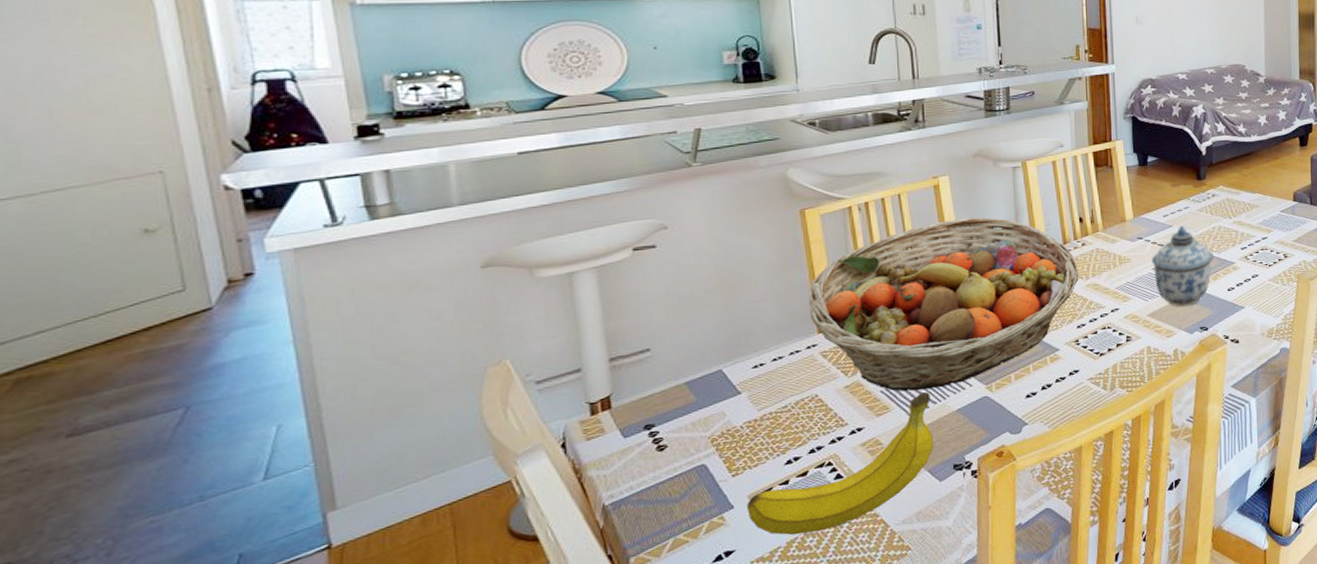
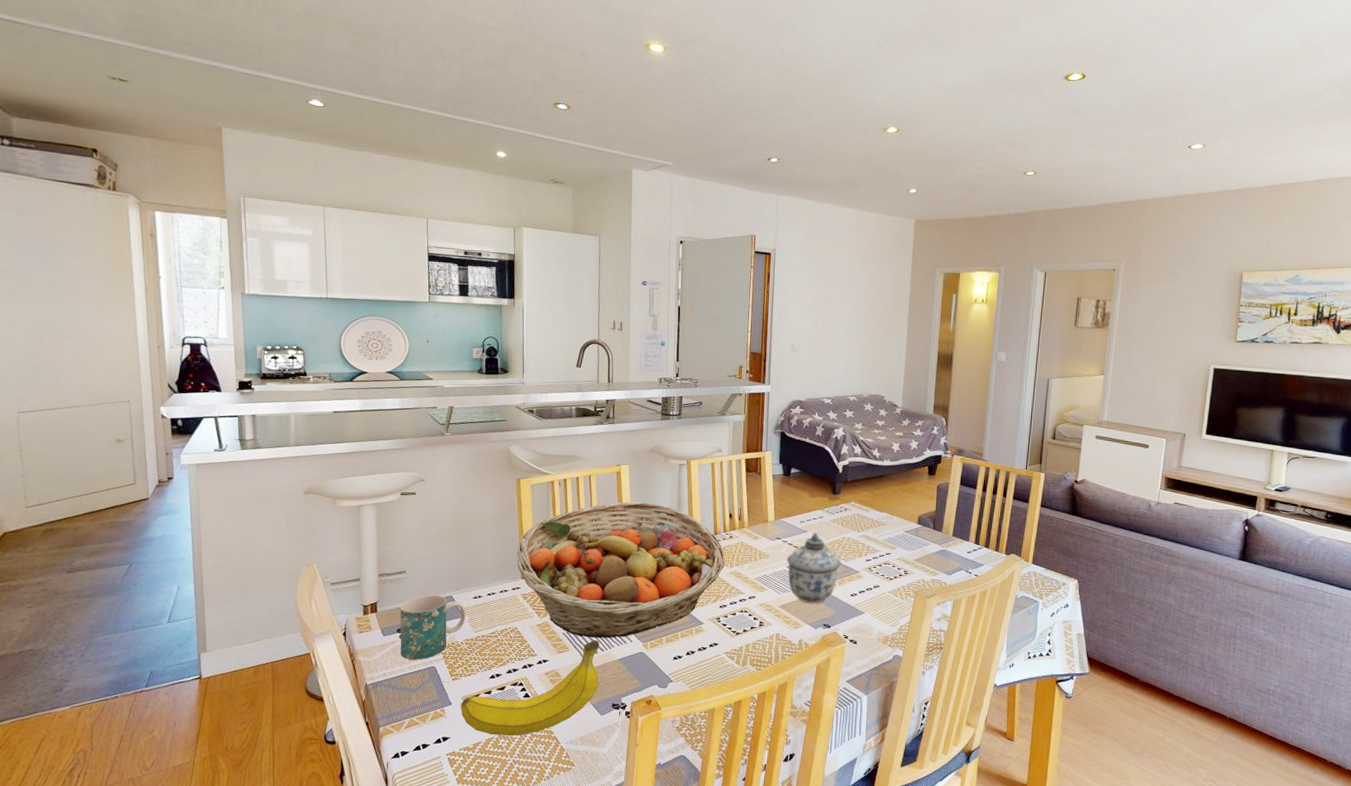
mug: none [645,371,743,462] -> present [400,594,466,660]

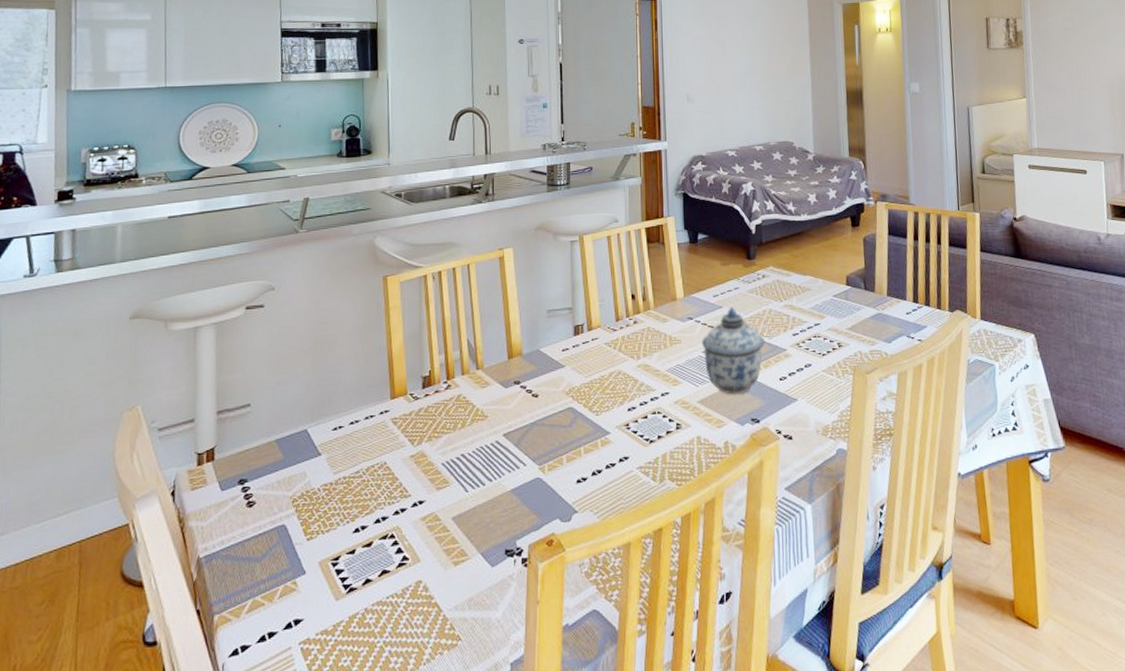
mug: present [400,594,466,660] -> none [242,430,323,519]
fruit: present [461,640,600,736] -> none [317,468,487,610]
fruit basket: present [516,501,725,639] -> none [384,289,630,466]

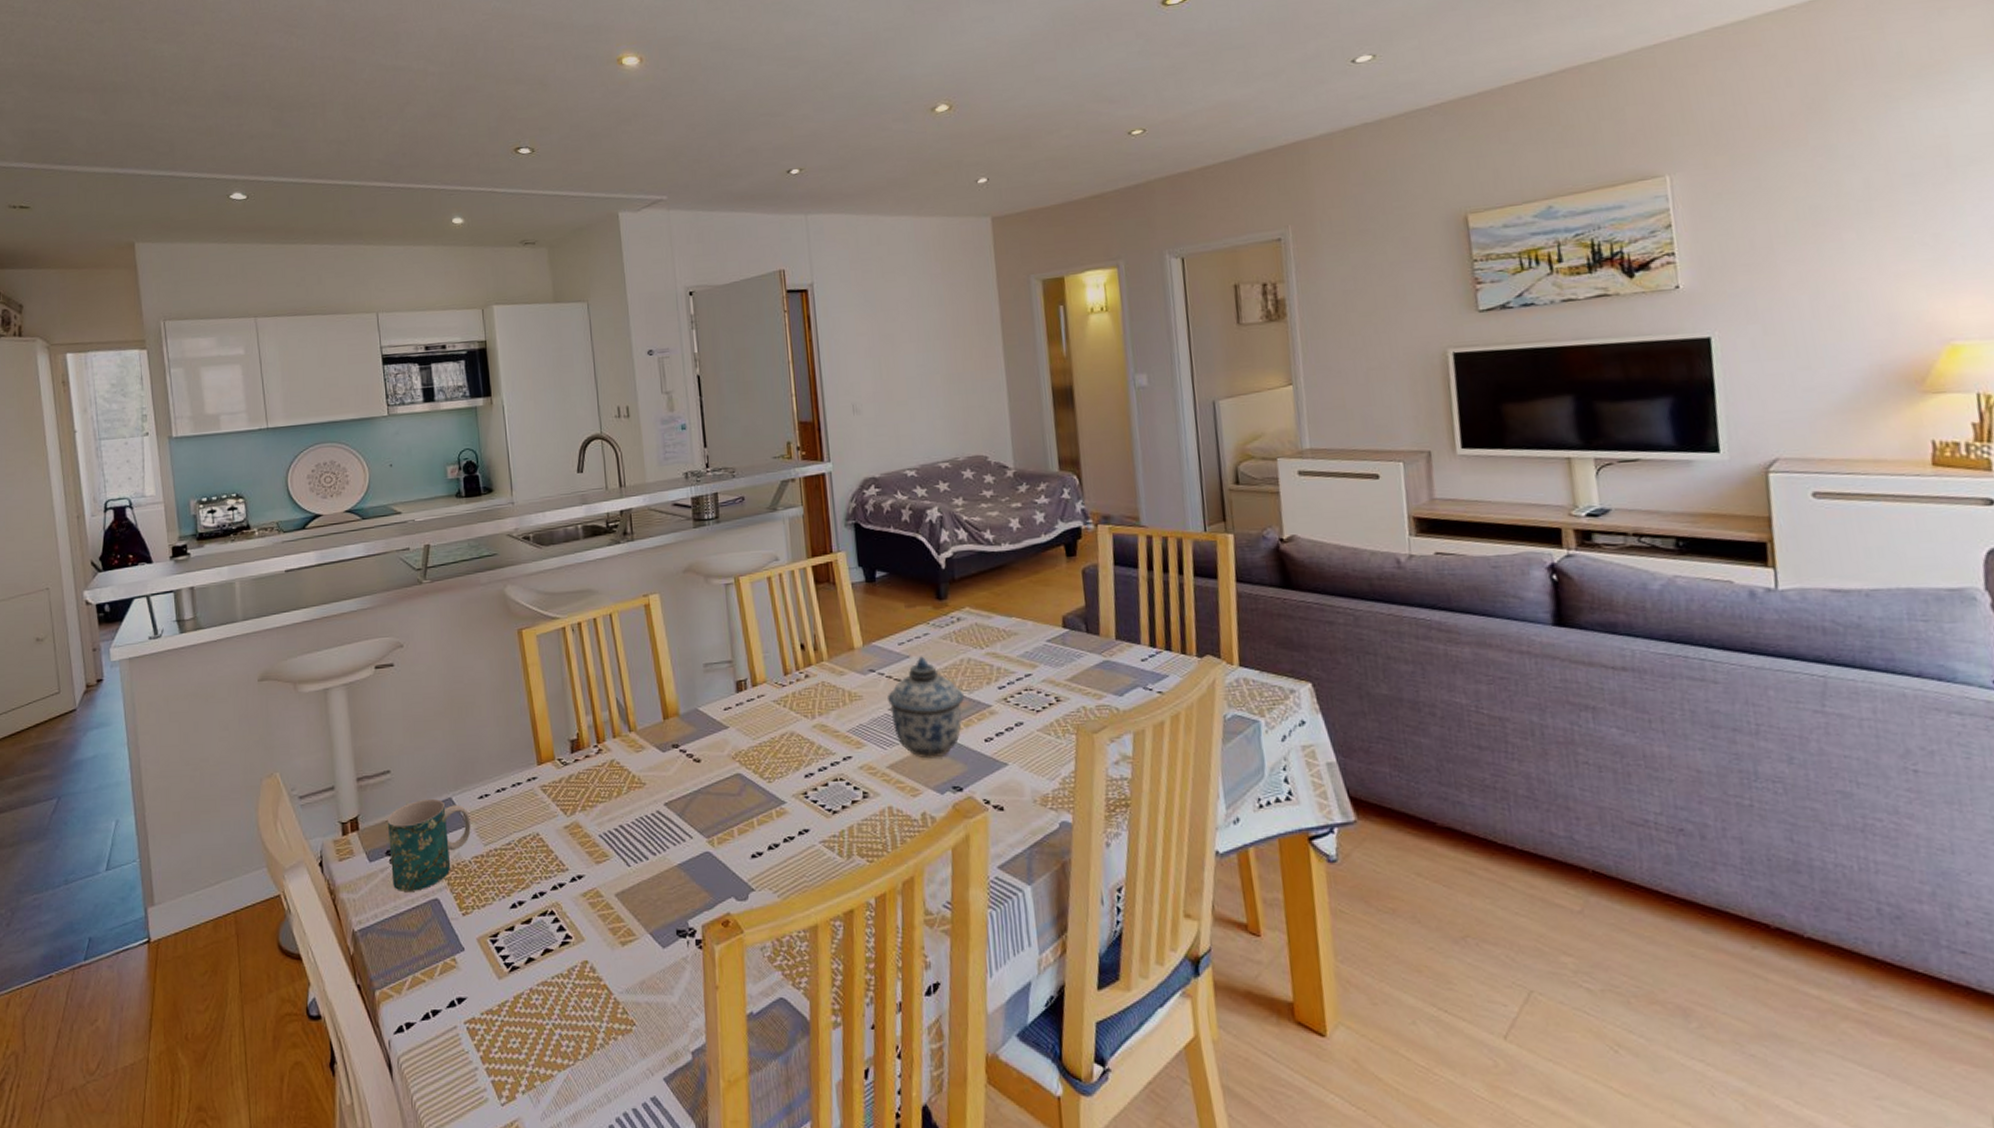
mug: none [242,430,323,519] -> present [387,798,471,892]

